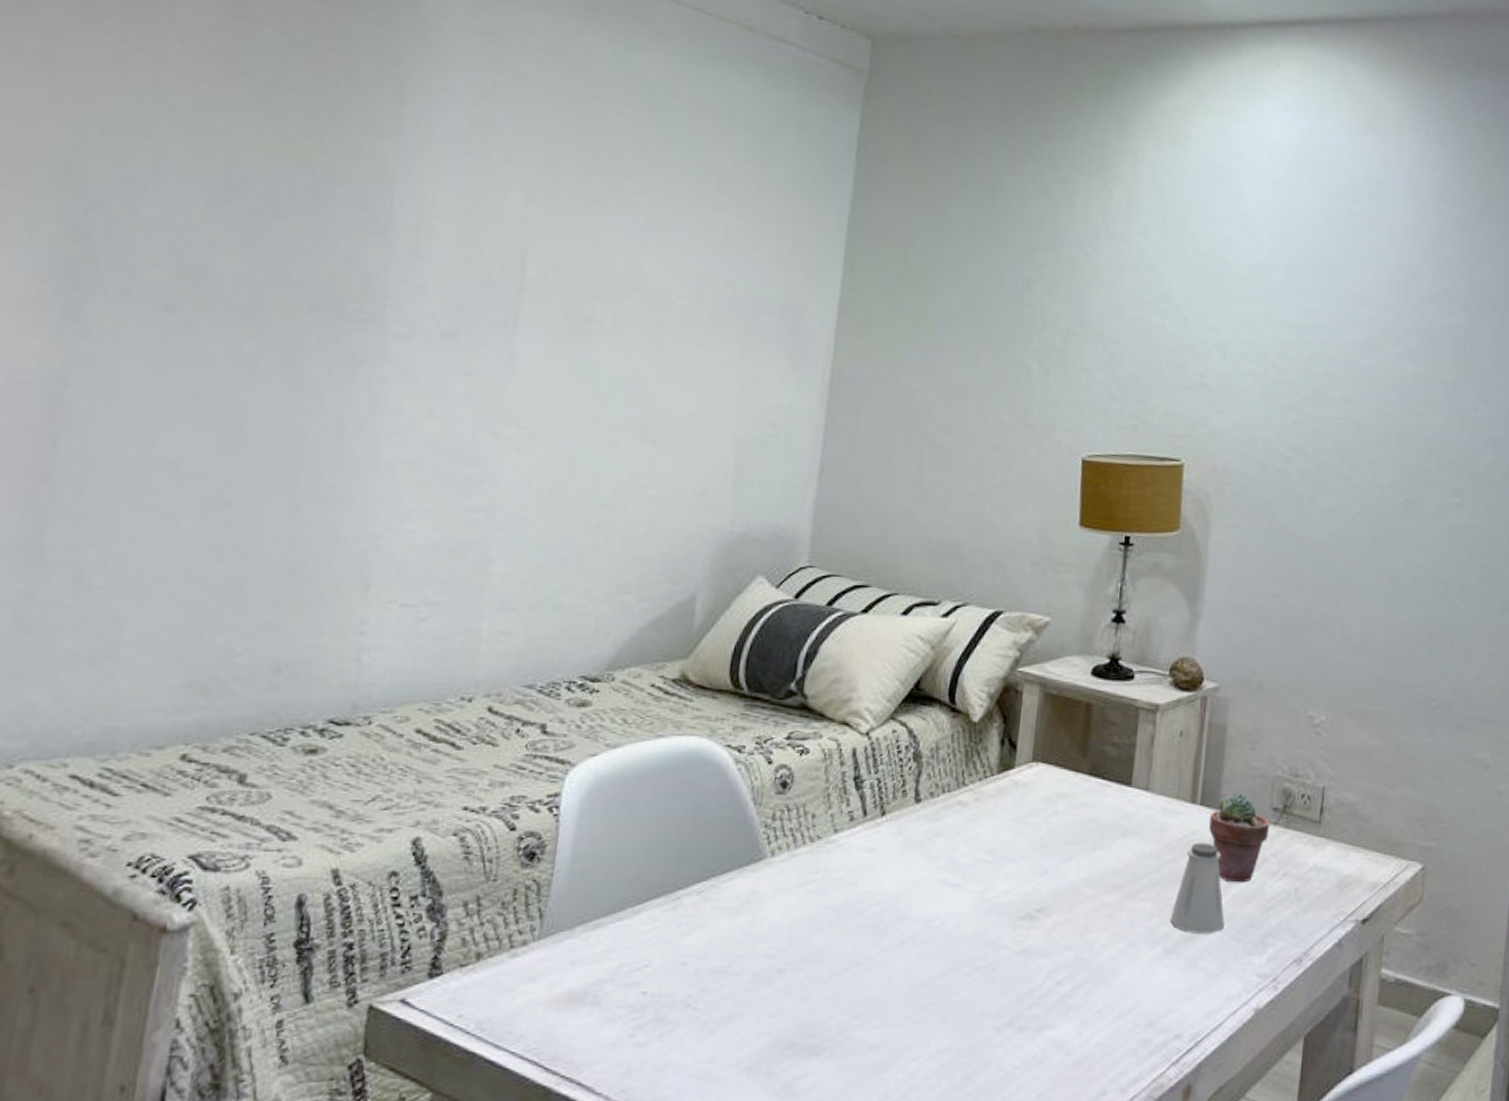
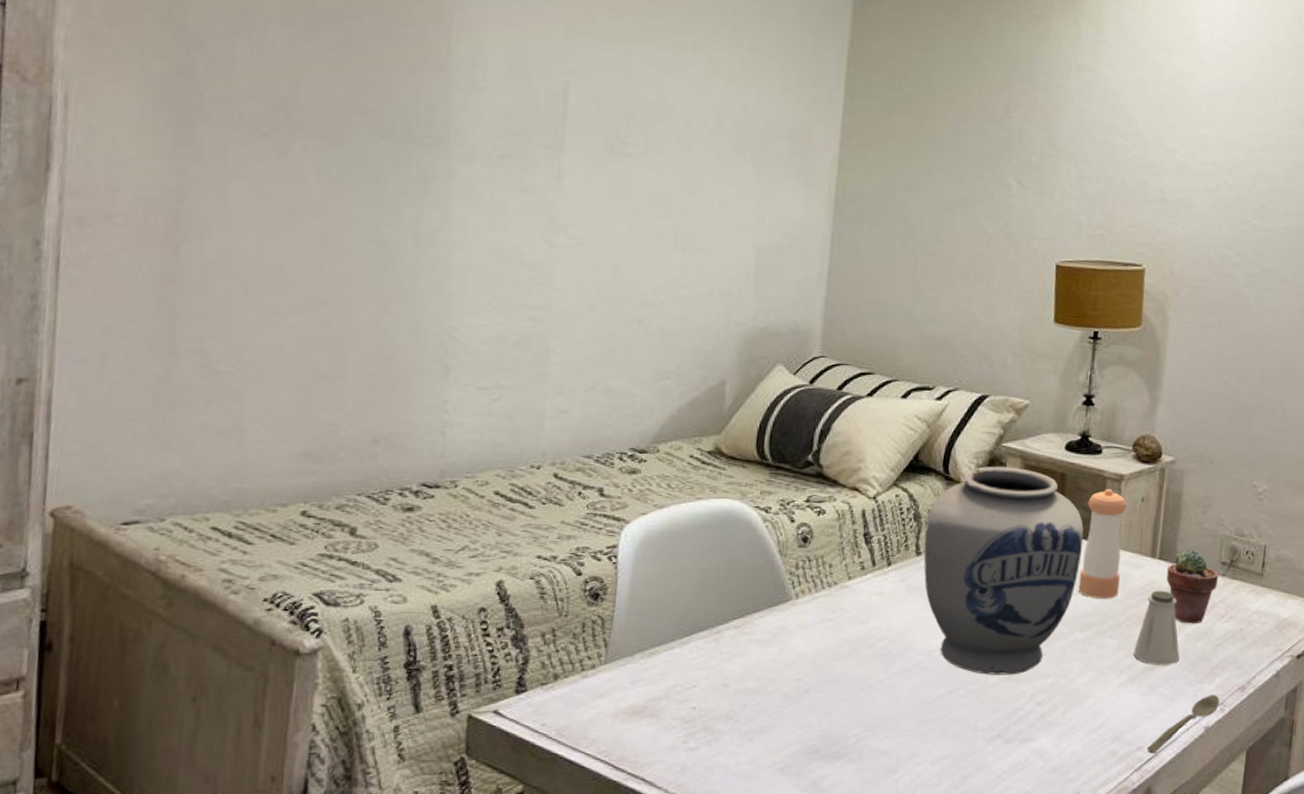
vase: none [924,695,1112,948] -> present [923,466,1084,675]
pepper shaker: none [1105,720,1163,853] -> present [1078,488,1127,598]
spoon: none [1186,969,1273,1041] -> present [1146,695,1220,752]

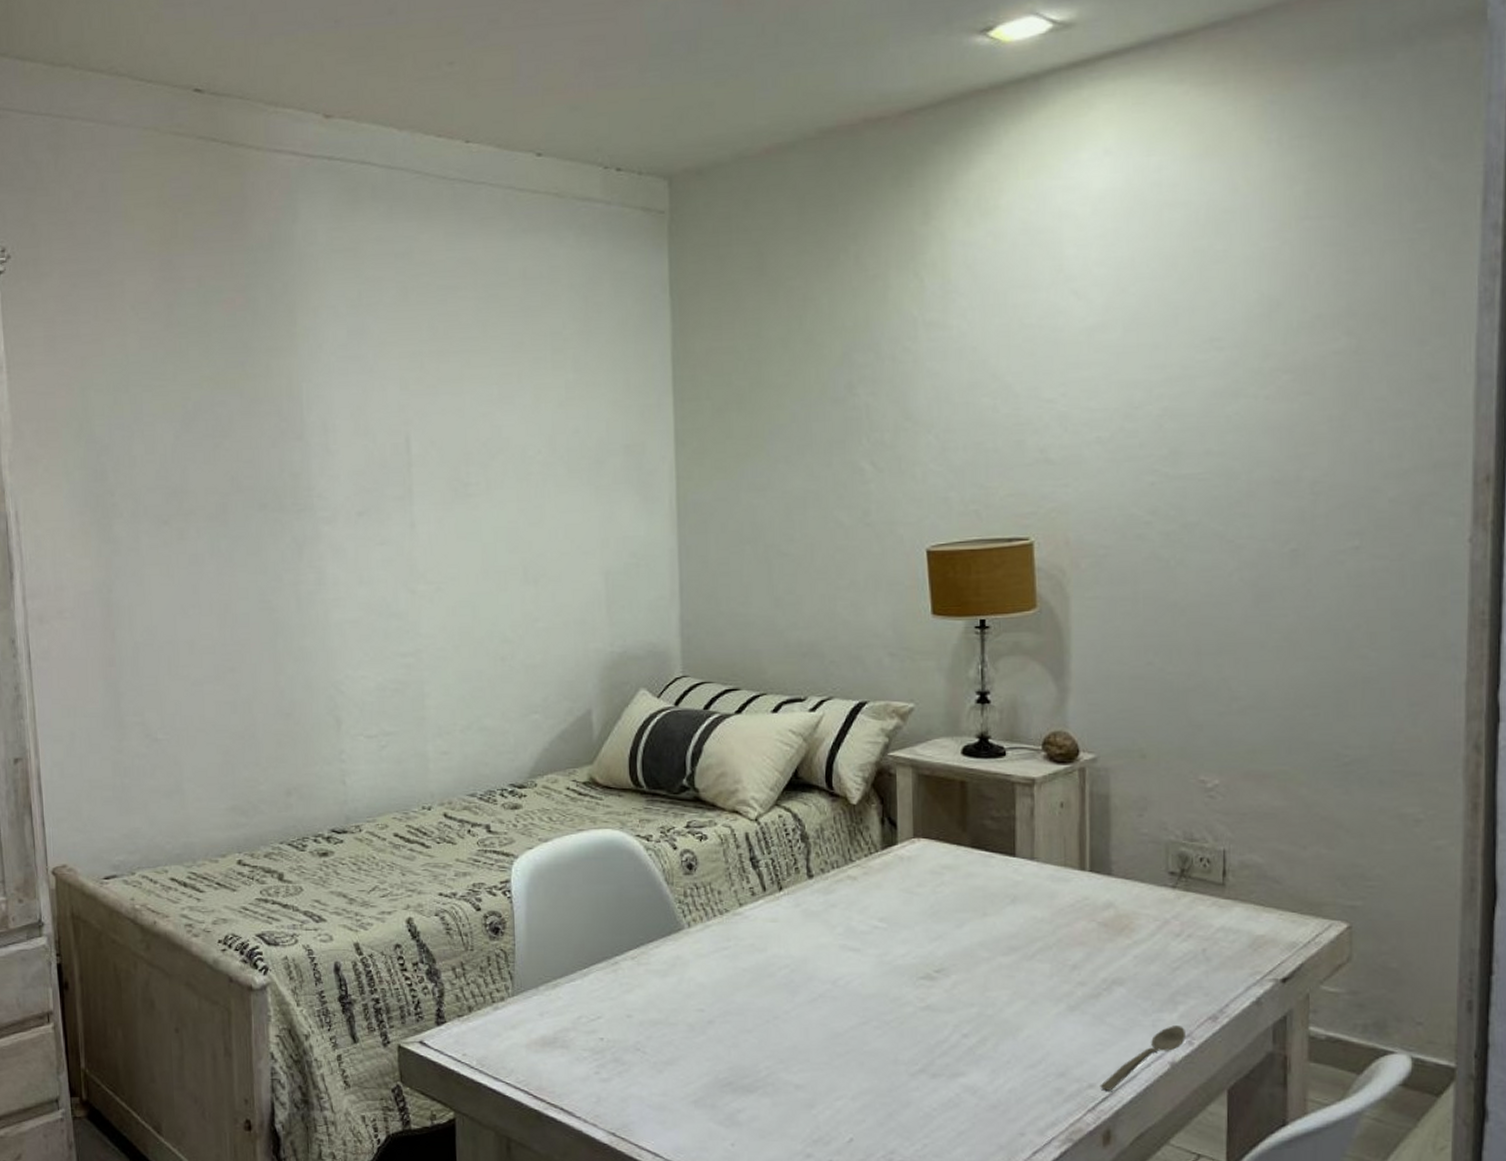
vase: present [923,466,1084,675] -> none [815,777,996,1004]
pepper shaker: present [1078,488,1127,598] -> none [995,794,1045,918]
saltshaker: present [1133,590,1180,665] -> none [1070,907,1128,992]
potted succulent: present [1166,548,1219,624] -> none [1100,858,1168,944]

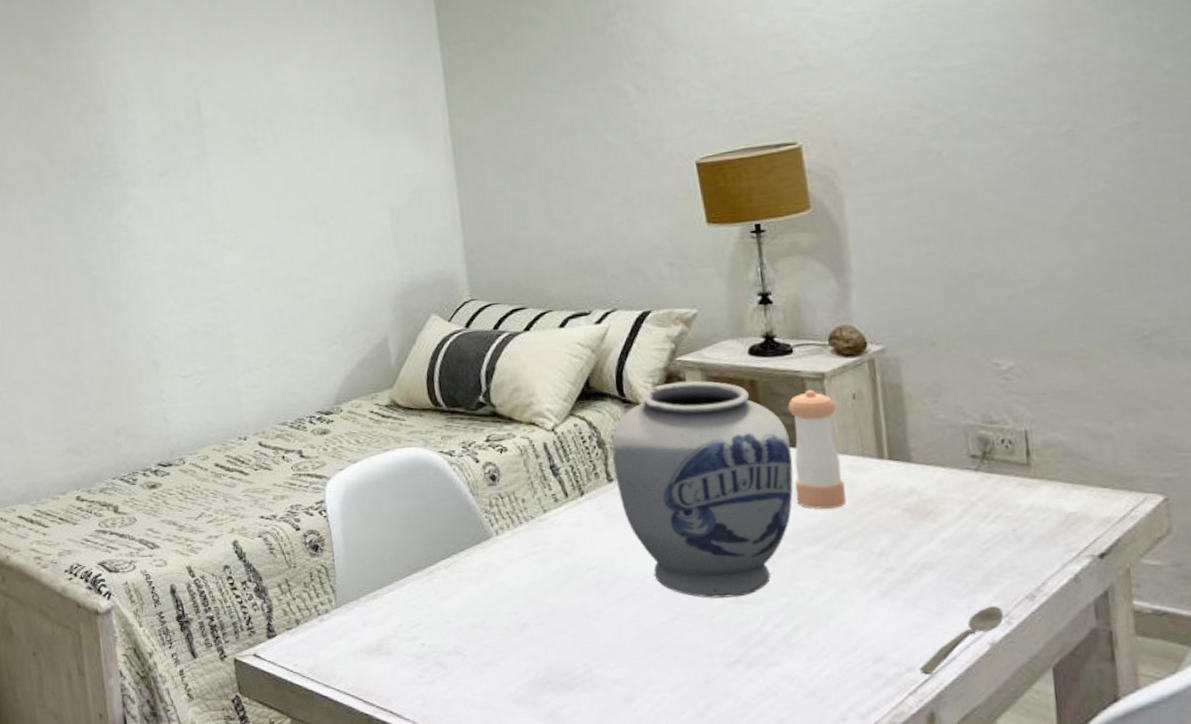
vase: none [815,777,996,1004] -> present [612,381,793,598]
pepper shaker: none [995,794,1045,918] -> present [788,389,847,509]

